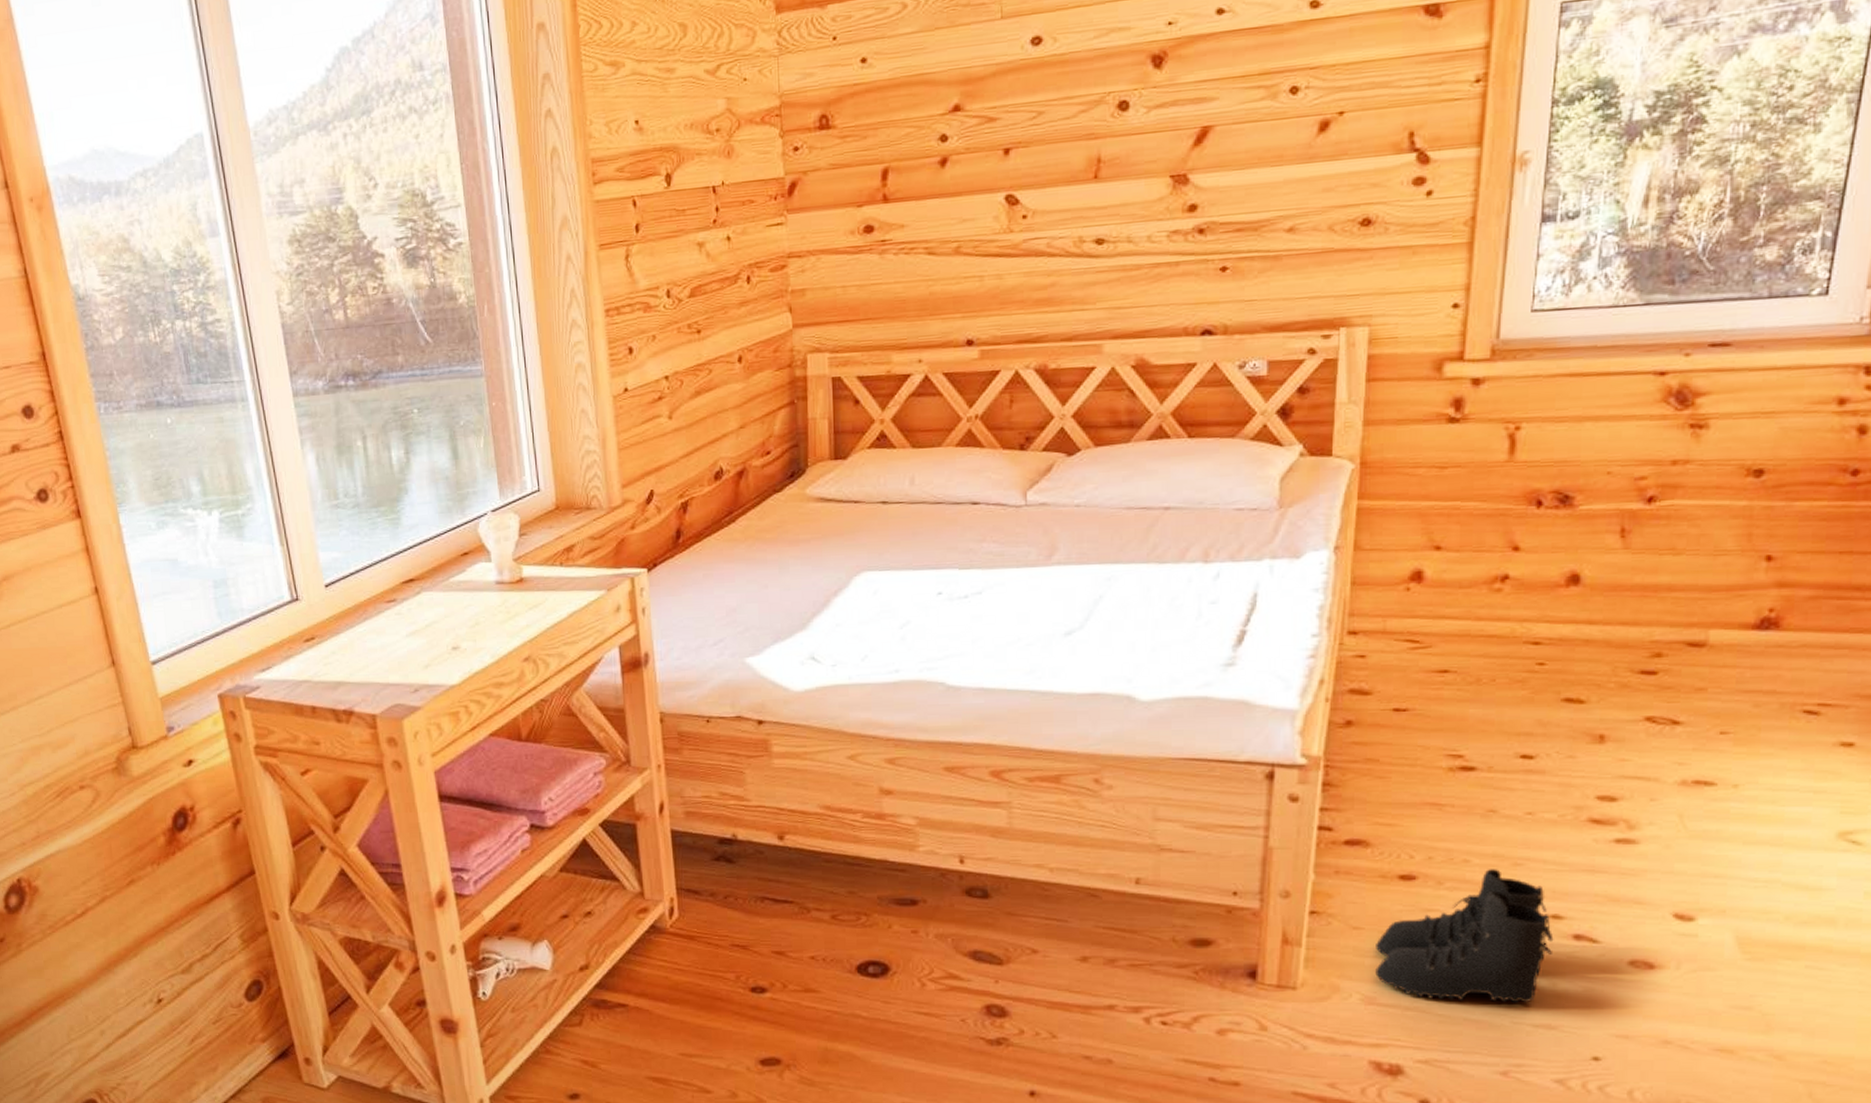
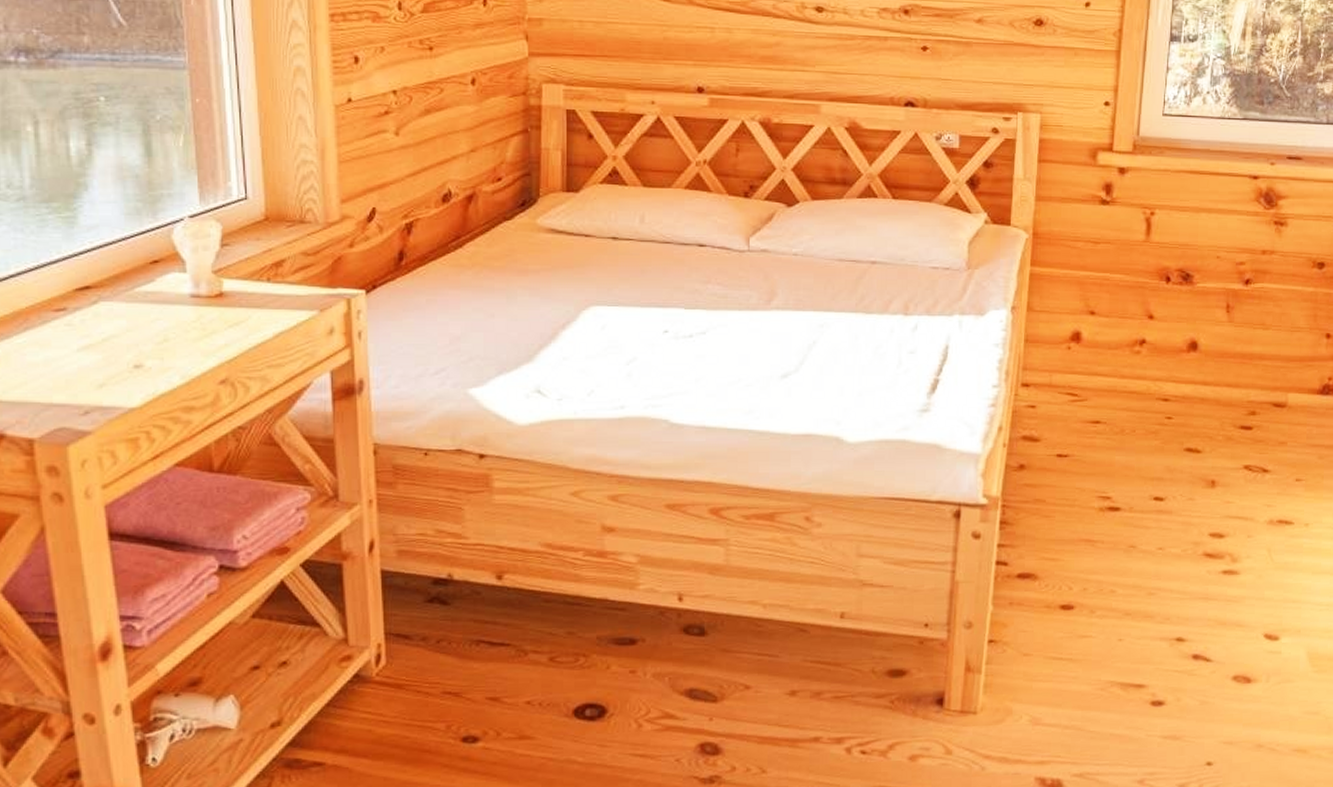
boots: present [1375,869,1554,1003] -> none [1041,598,1178,718]

